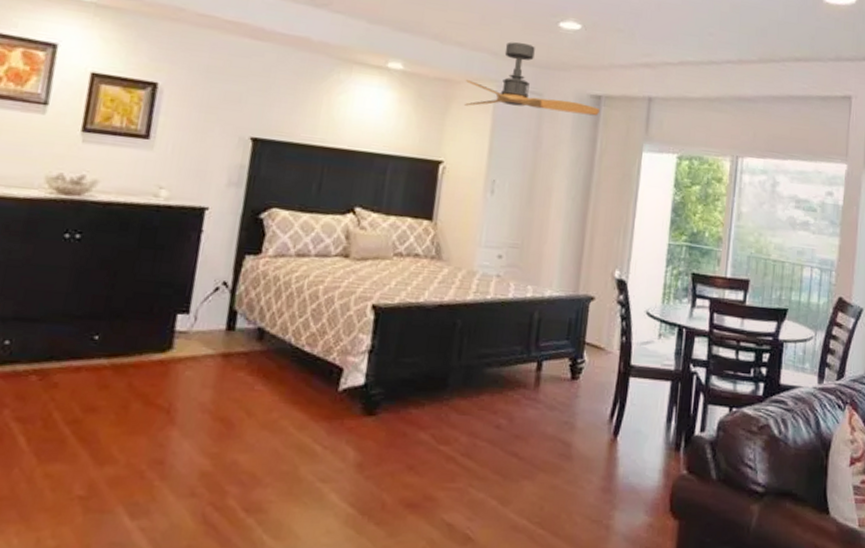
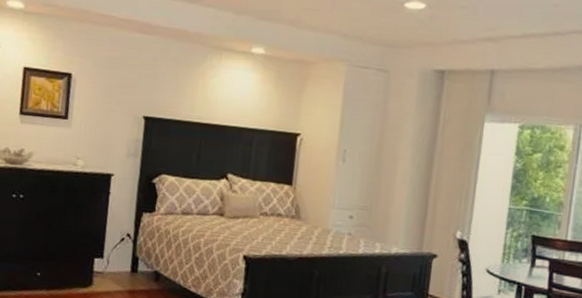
ceiling fan: present [465,42,599,116] -> none [319,24,443,90]

